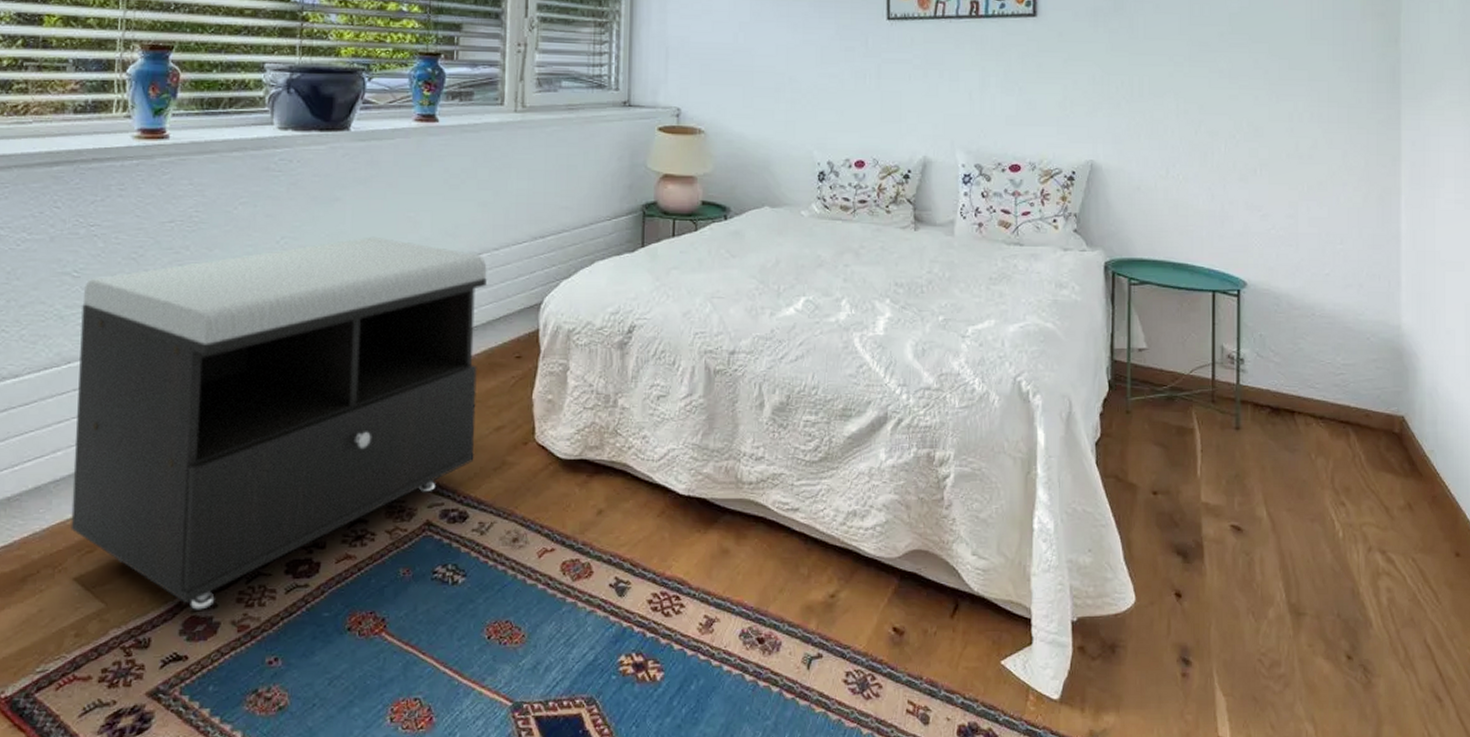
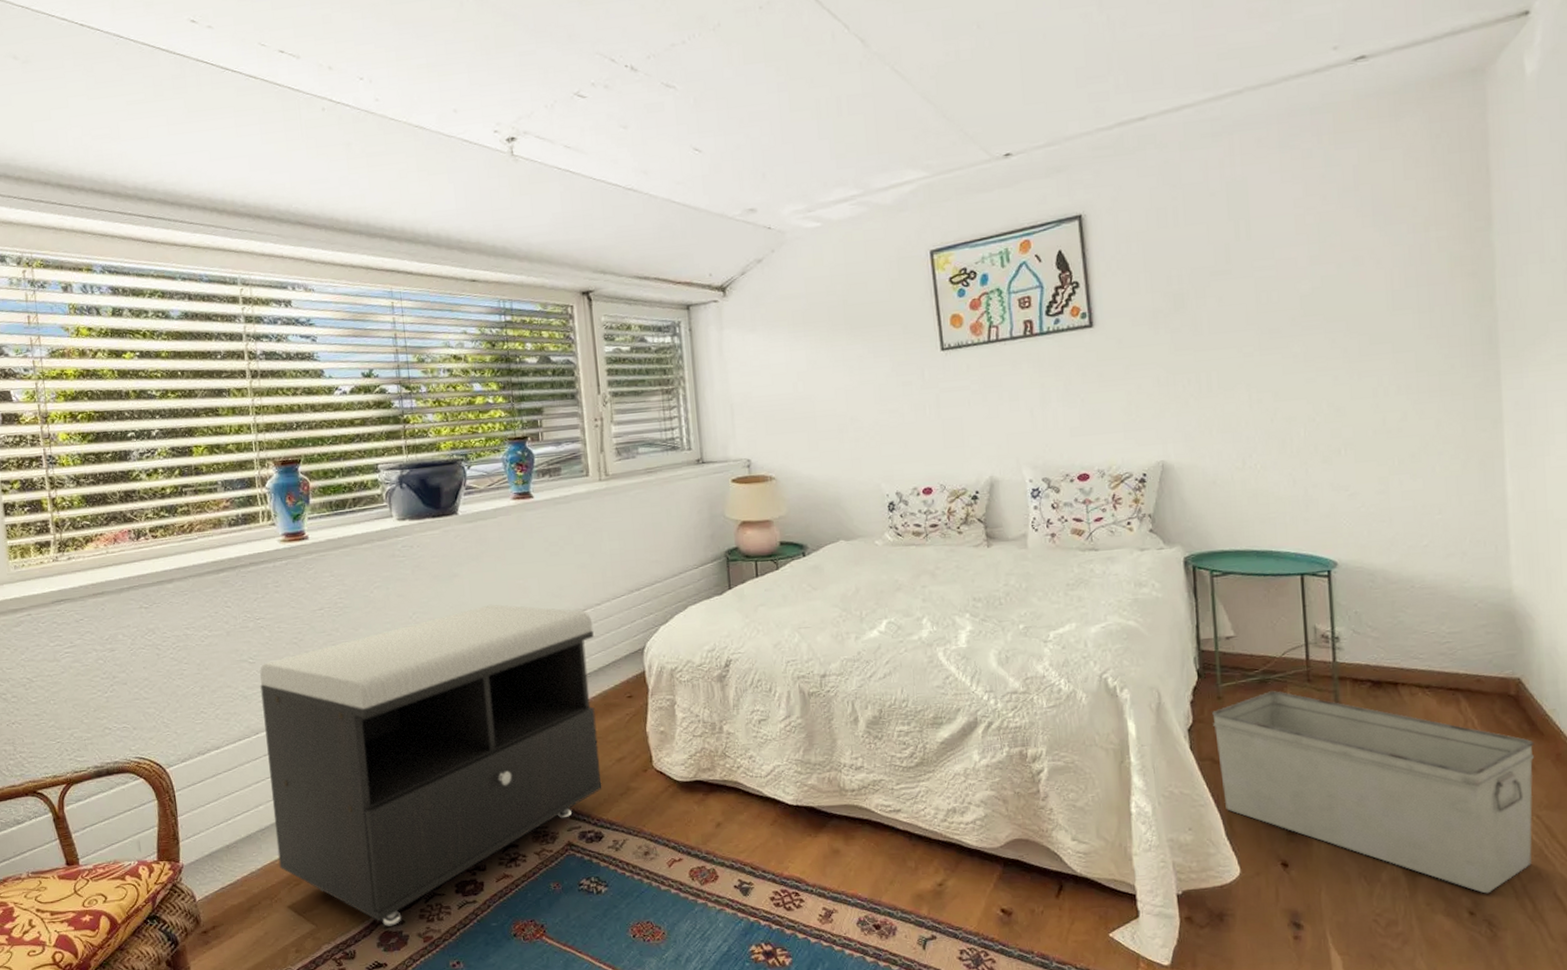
storage bin: none [1120,409,1414,637] -> present [1212,691,1534,894]

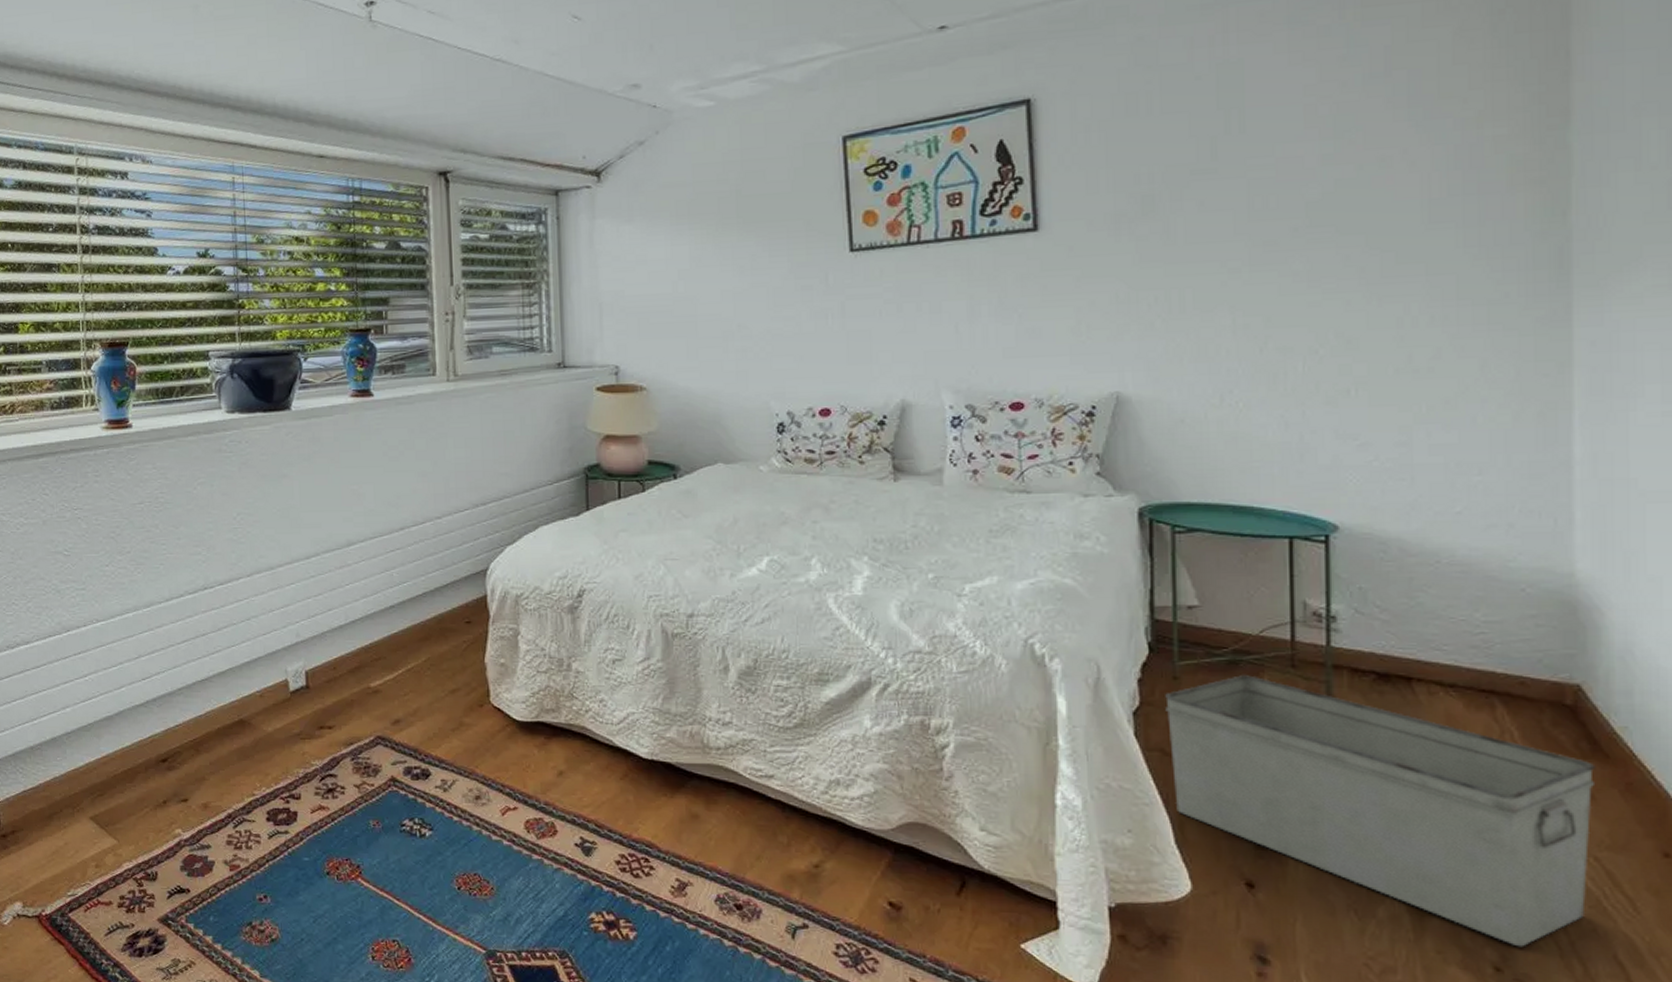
storage bench: present [260,604,602,926] -> none [74,509,432,850]

